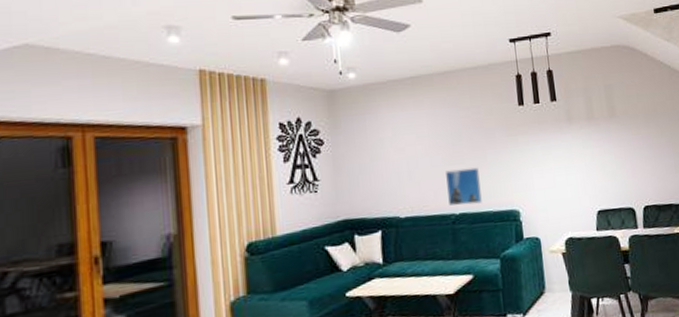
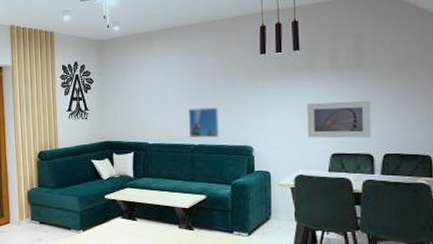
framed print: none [568,151,631,196] -> present [306,100,372,138]

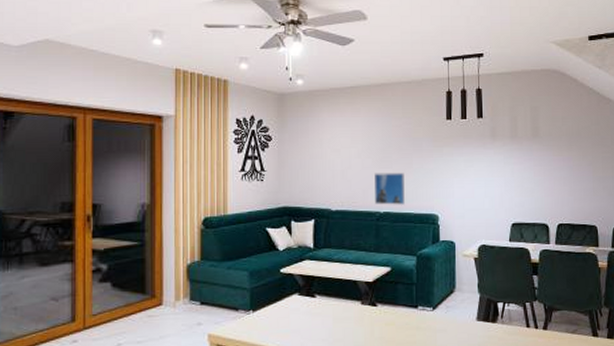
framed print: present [306,100,372,138] -> none [489,170,547,208]

